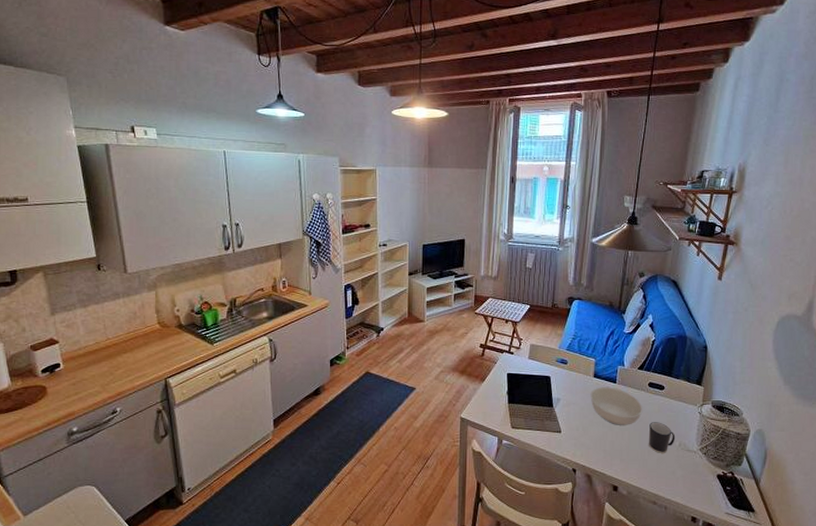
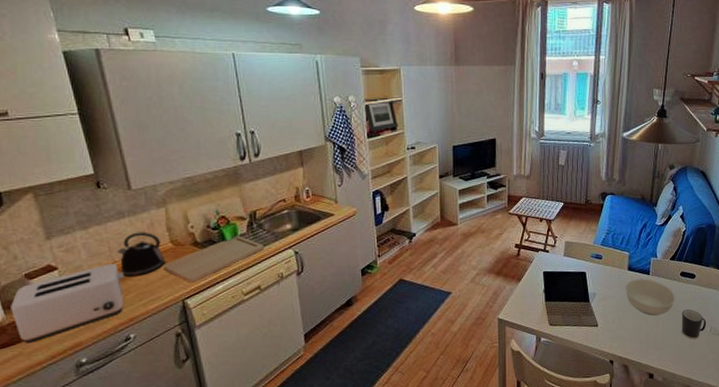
toaster: none [16,340,115,409] -> present [11,263,124,343]
kettle: none [110,312,154,355] -> present [117,232,167,278]
cutting board: none [150,321,241,363] -> present [163,235,263,283]
picture frame: none [340,196,371,228] -> present [363,97,397,131]

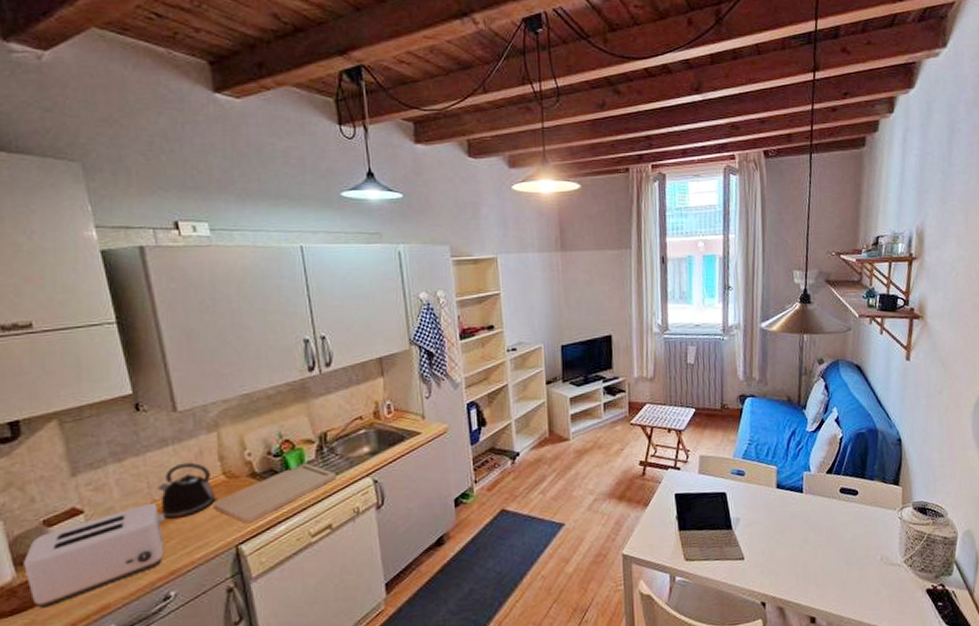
picture frame: present [363,97,397,131] -> none [454,290,495,332]
bowl: present [625,279,676,316] -> none [774,498,836,544]
mug: present [682,309,707,339] -> none [845,534,876,572]

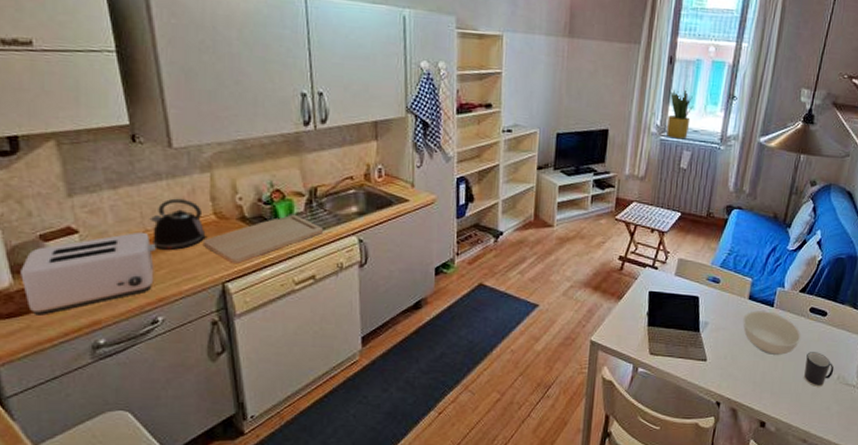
planter: none [667,284,693,336] -> present [666,88,695,140]
bowl: none [774,498,836,544] -> present [743,310,801,355]
mug: none [845,534,876,572] -> present [804,352,834,387]

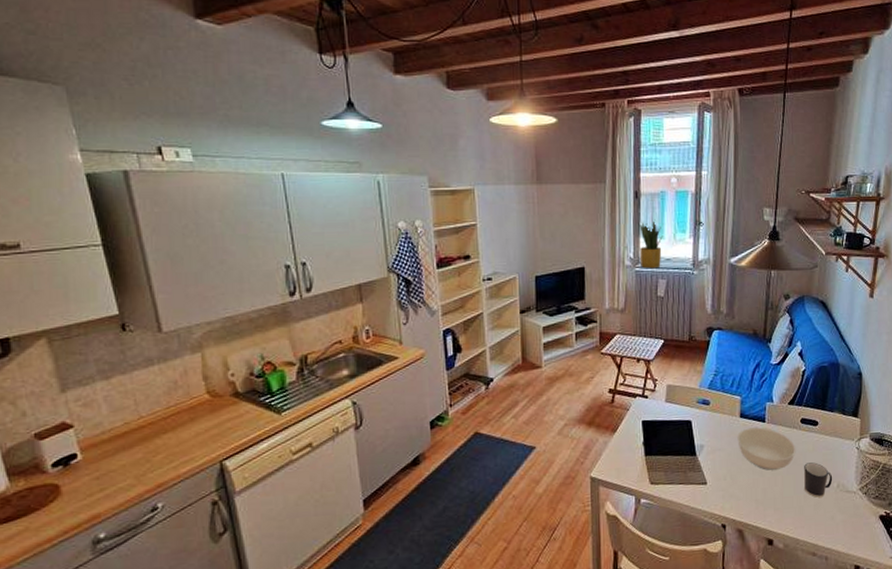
toaster: present [21,231,156,315] -> none [17,419,152,516]
kettle: present [149,198,208,251] -> none [143,381,202,436]
cutting board: present [203,214,323,265] -> none [198,384,316,441]

